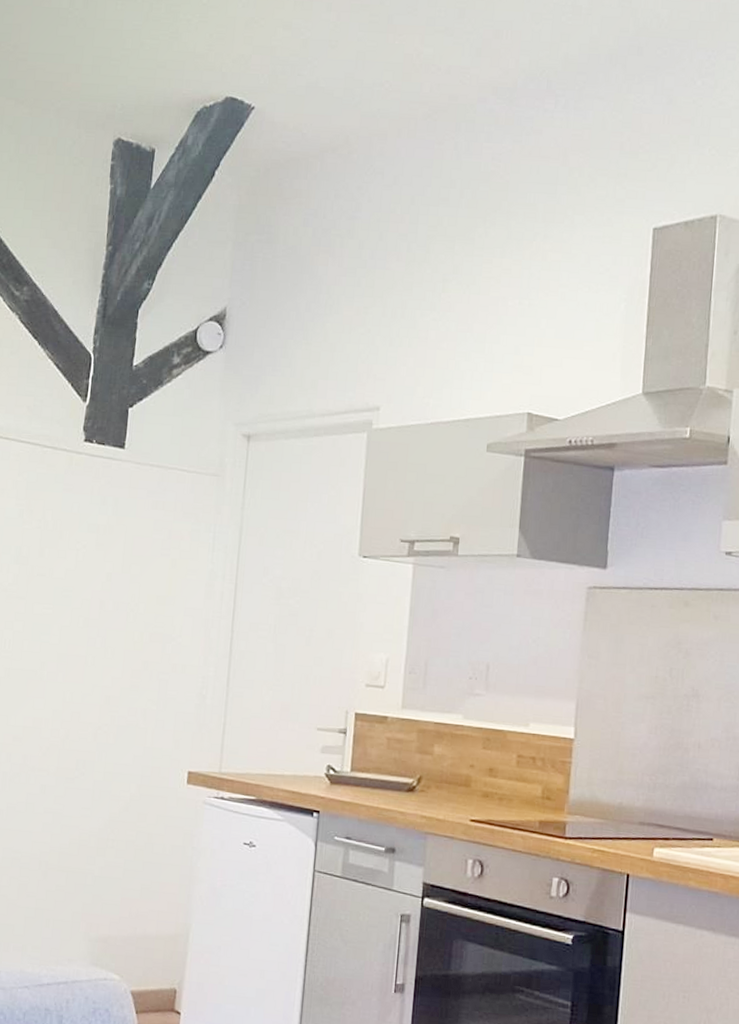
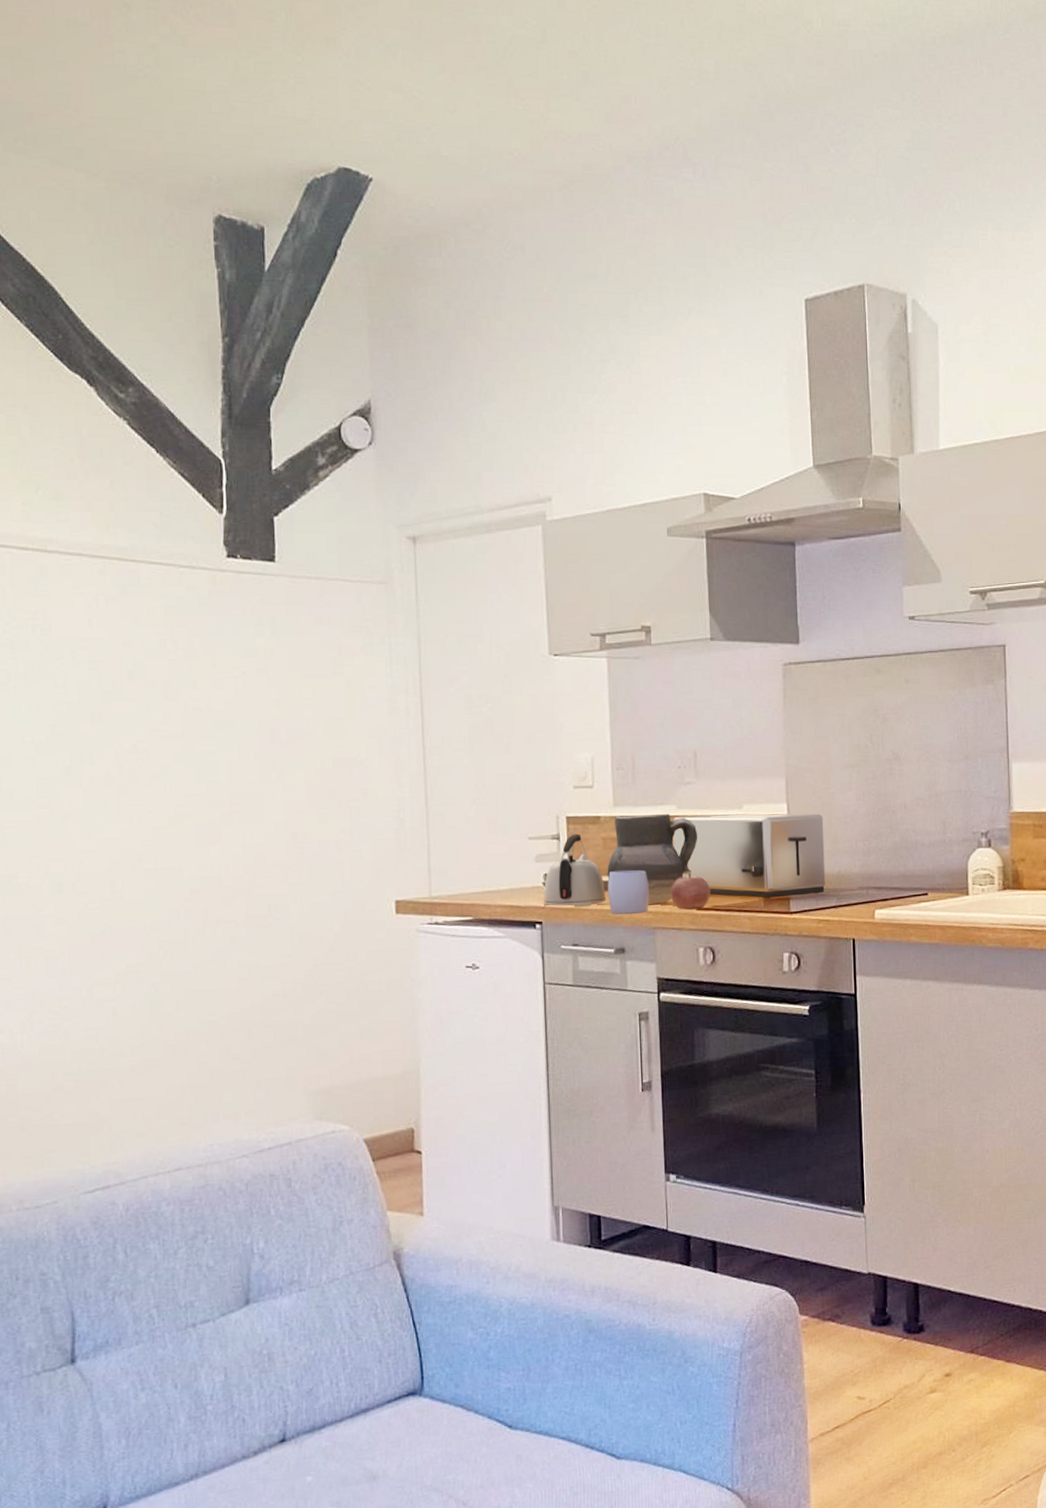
kettle: none [322,730,384,803] -> present [543,833,607,908]
mug: none [385,771,427,817] -> present [607,870,649,915]
ceramic jug: none [387,718,481,811] -> present [607,813,698,905]
fruit: none [445,782,487,821] -> present [670,872,711,911]
toaster: none [454,726,611,823] -> present [672,813,826,900]

